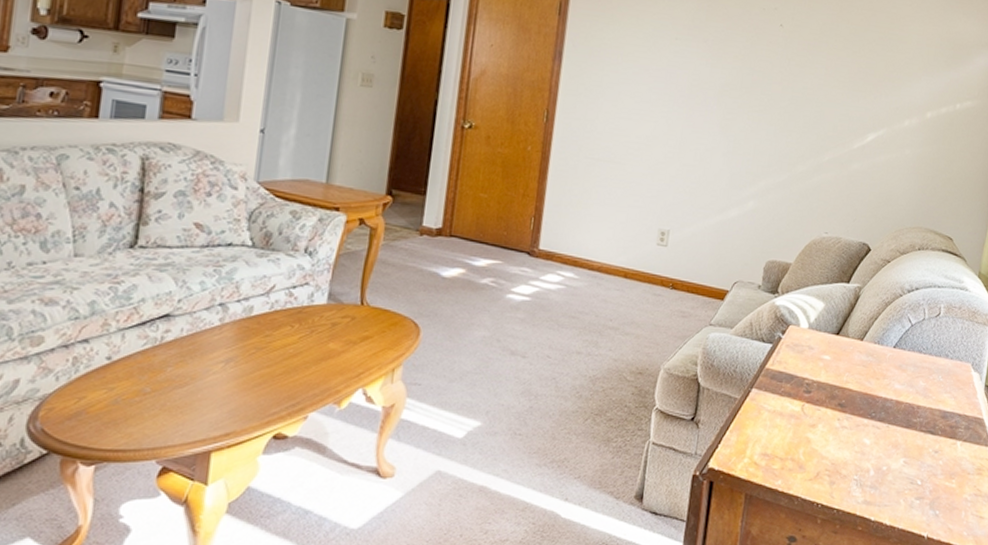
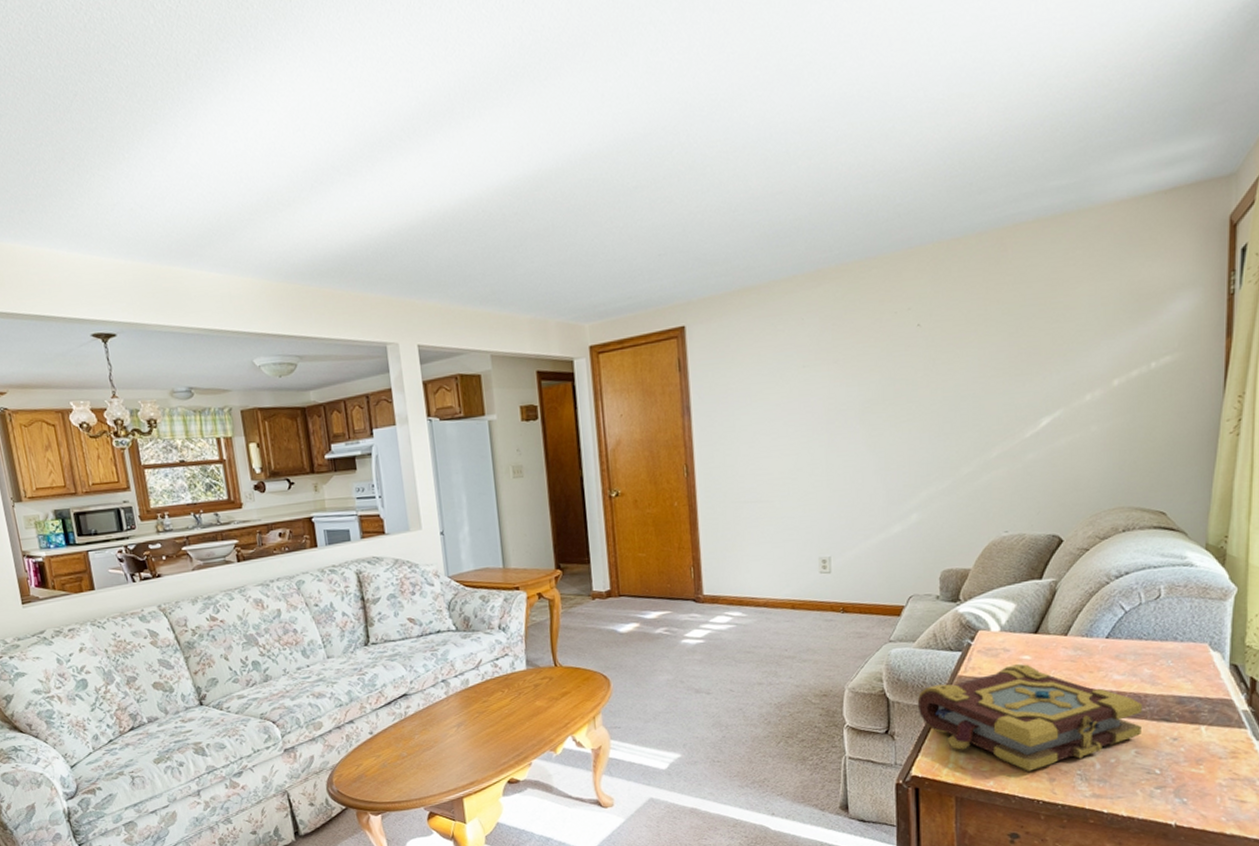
book: none [725,363,915,473] -> present [917,664,1143,772]

